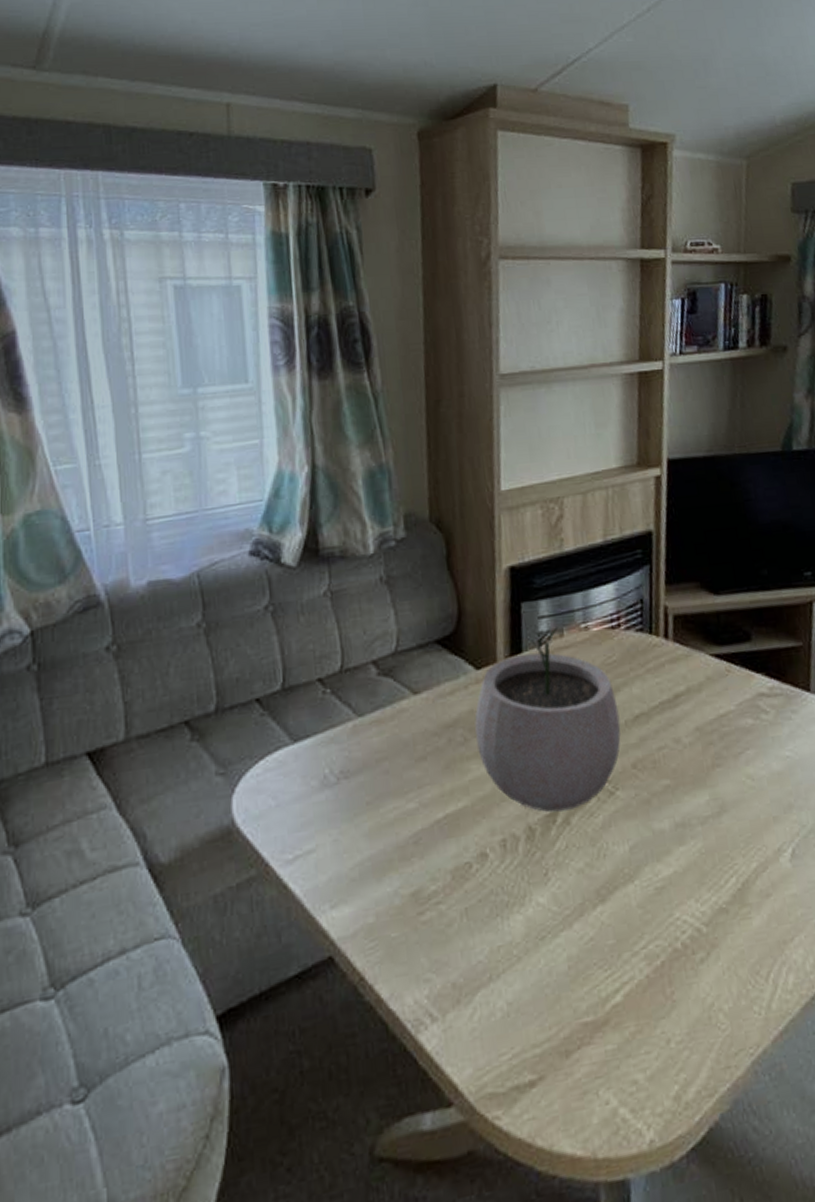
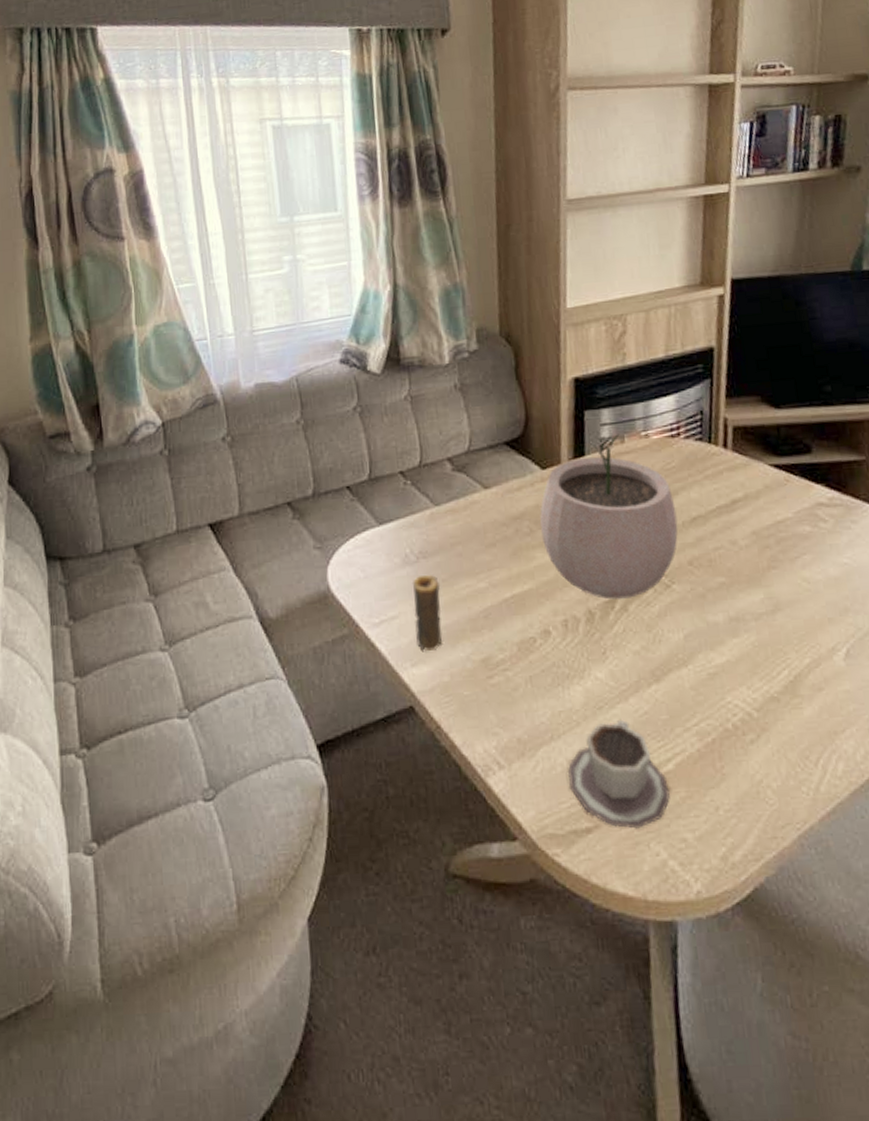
candle: none [331,796,366,888] -> present [412,574,442,651]
cup: none [509,950,619,1076] -> present [568,720,670,829]

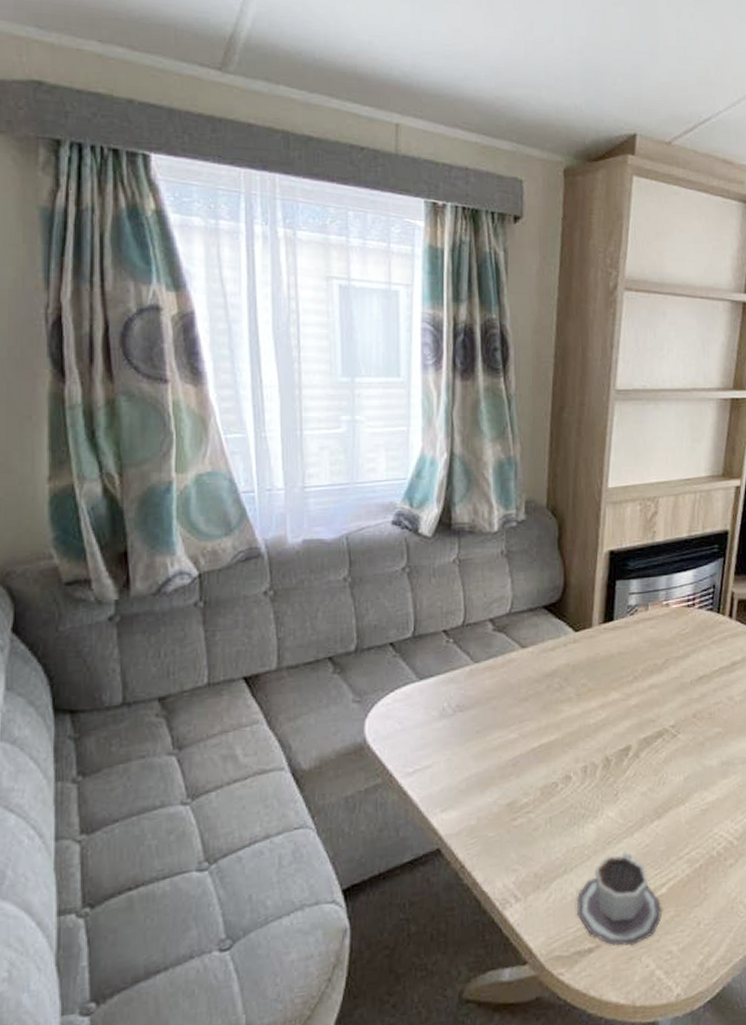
candle: present [412,574,442,651] -> none [447,726,474,797]
plant pot: present [540,434,678,600] -> none [570,602,687,748]

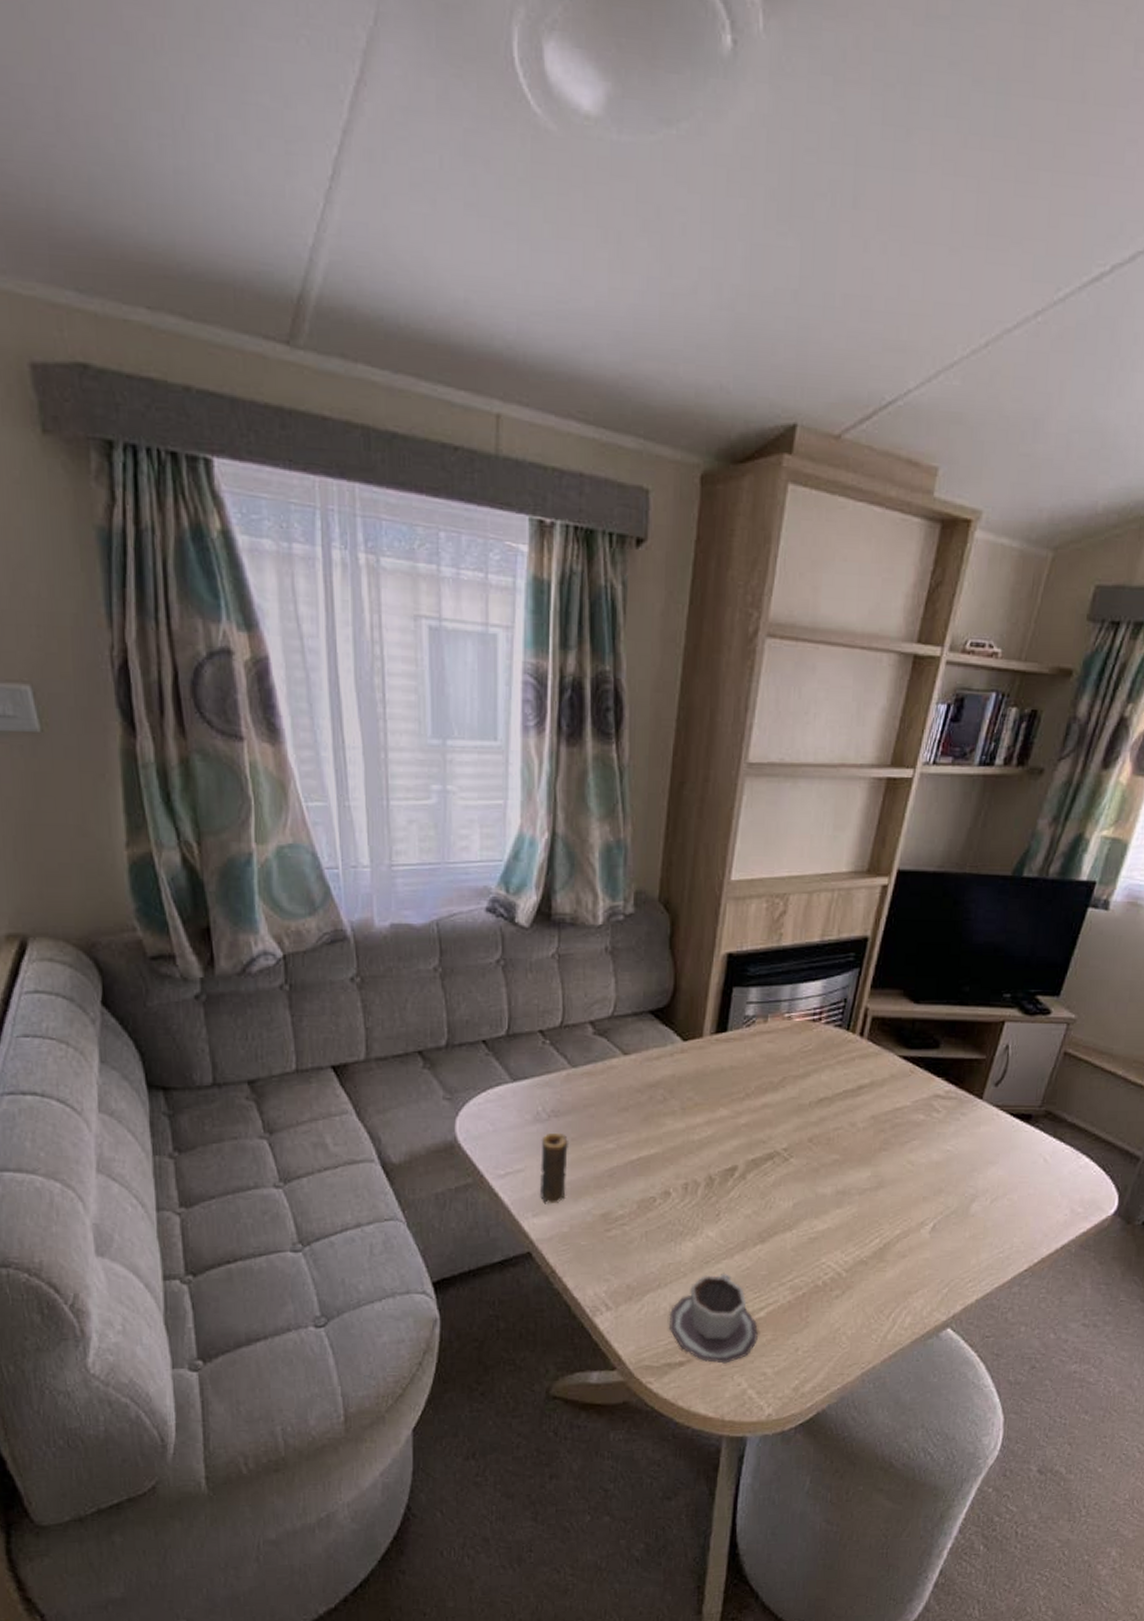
candle: none [447,726,474,797] -> present [540,1132,570,1203]

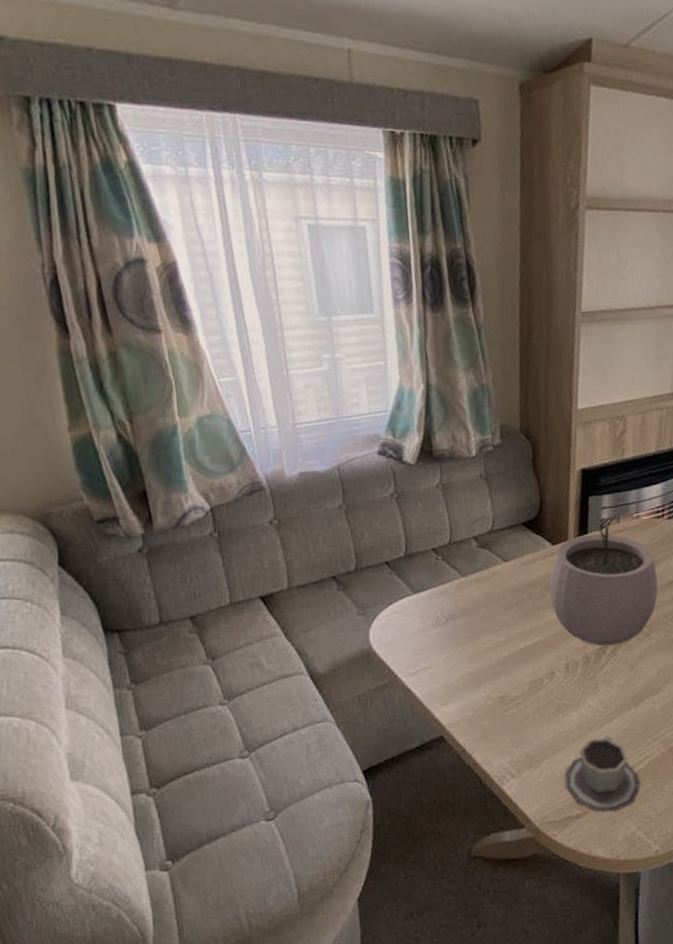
candle: present [540,1132,570,1203] -> none [442,632,467,693]
plant pot: none [674,1013,806,1168] -> present [549,515,658,647]

